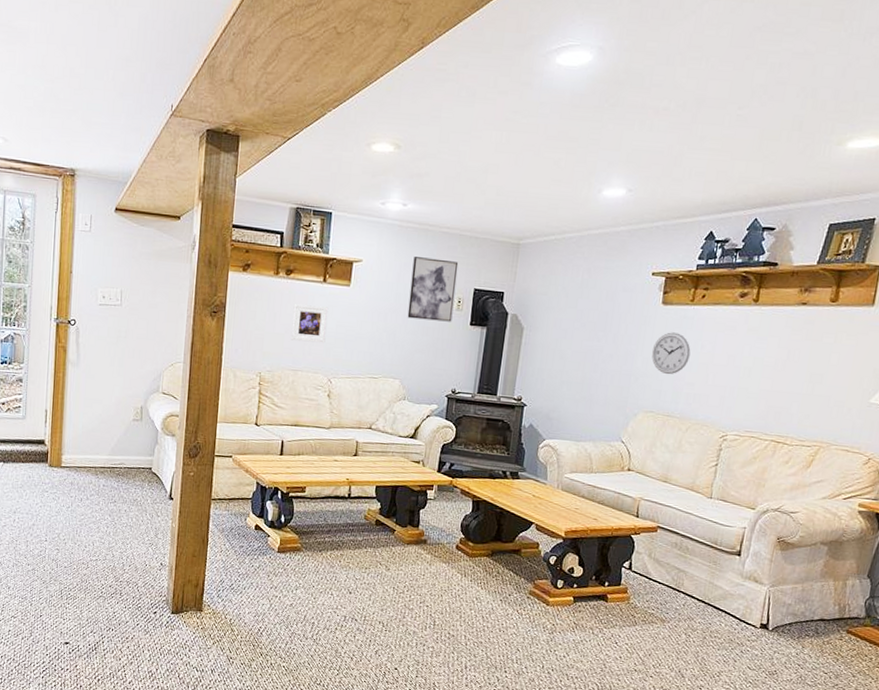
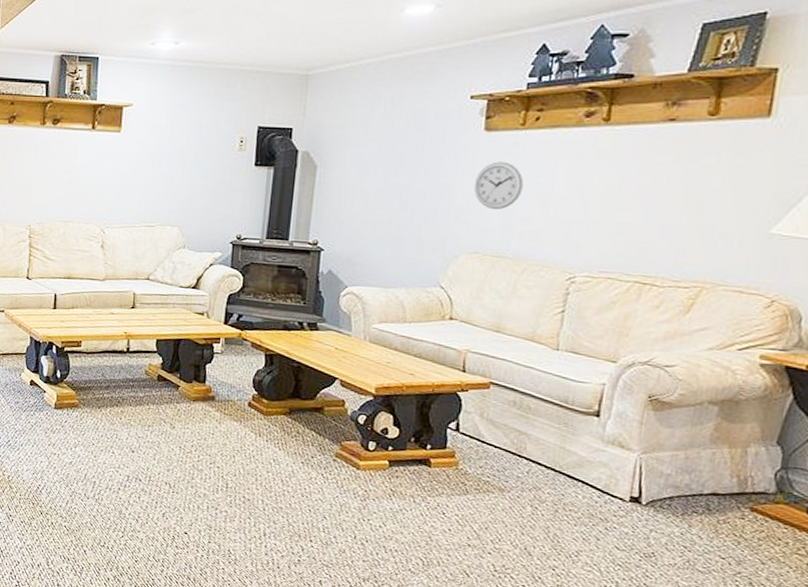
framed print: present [290,304,329,343] -> none [60,154,99,193]
wall art: present [407,257,459,322] -> none [184,97,239,164]

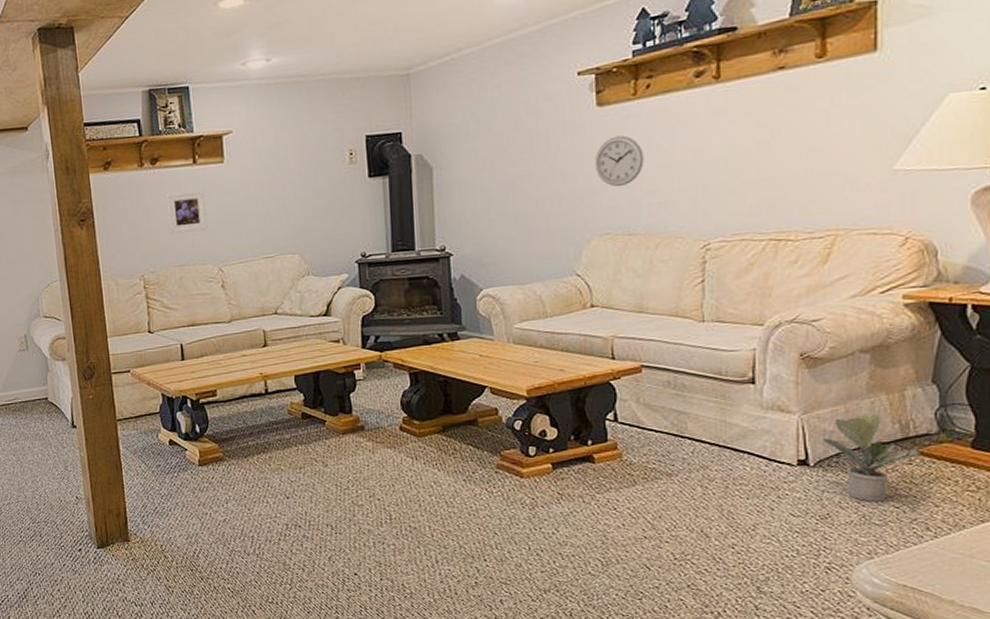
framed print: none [60,154,99,193] -> present [166,190,208,234]
potted plant: none [658,463,755,550] -> present [822,413,921,502]

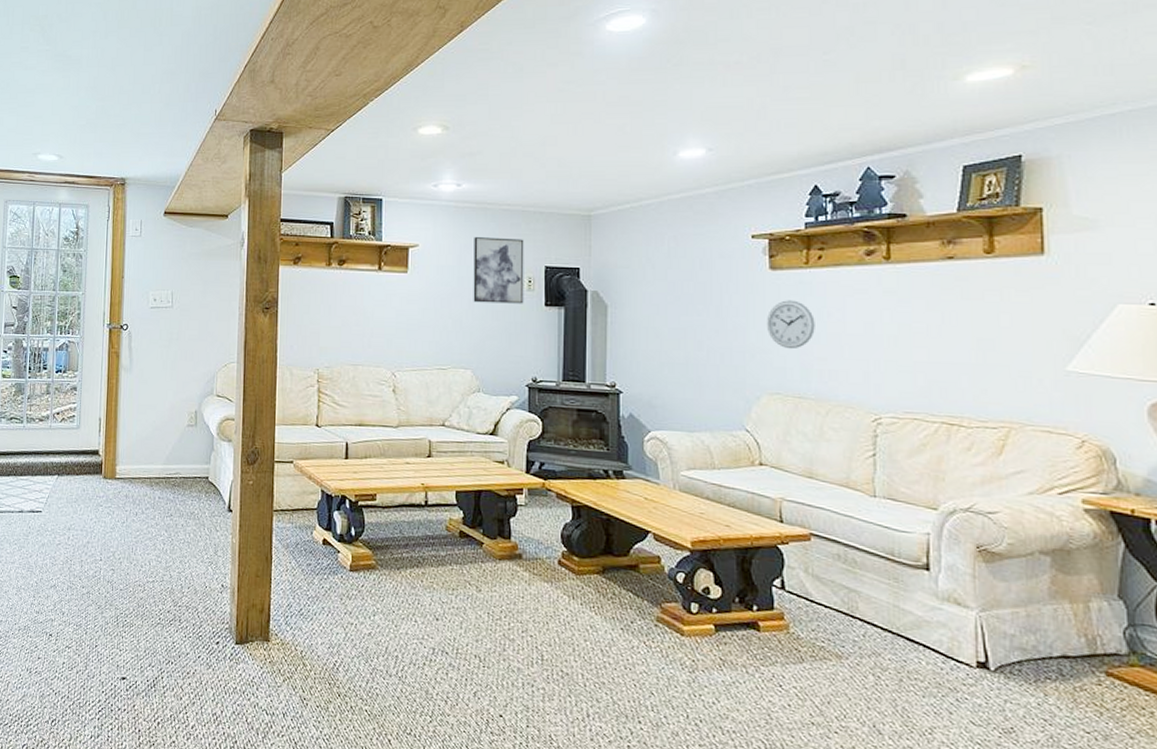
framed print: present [166,190,208,234] -> none [348,295,386,335]
wall art: none [289,110,347,184] -> present [473,237,524,304]
potted plant: present [822,413,921,502] -> none [1003,621,1111,723]

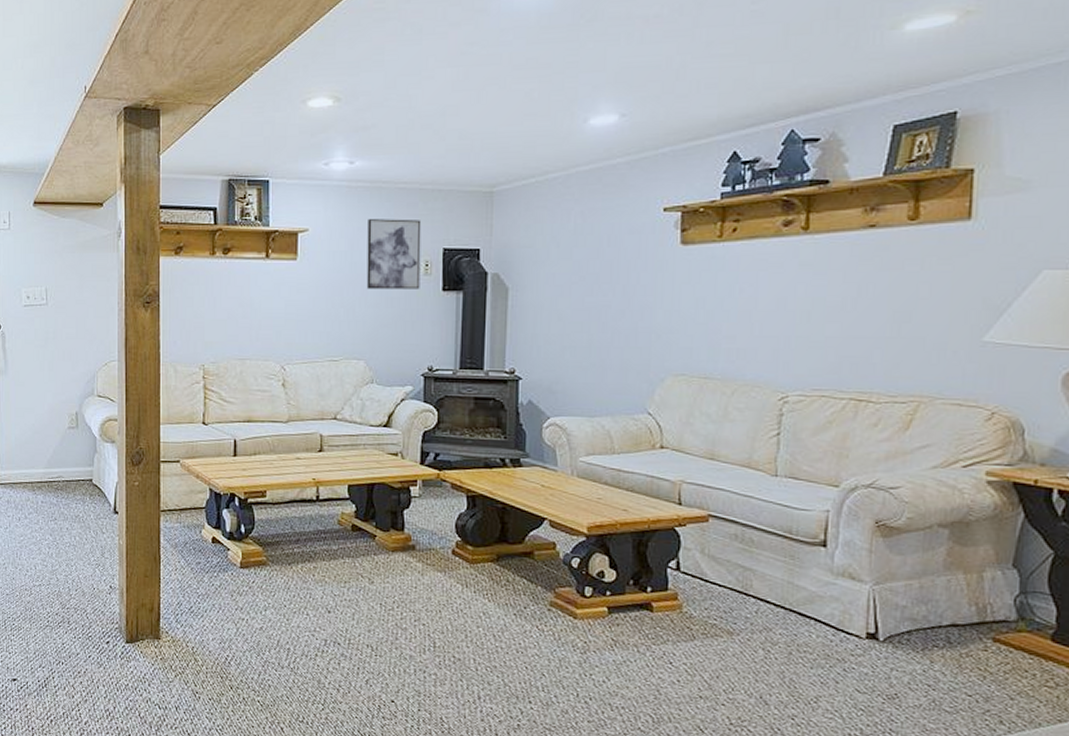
wall clock: present [766,300,815,350] -> none [674,276,726,328]

